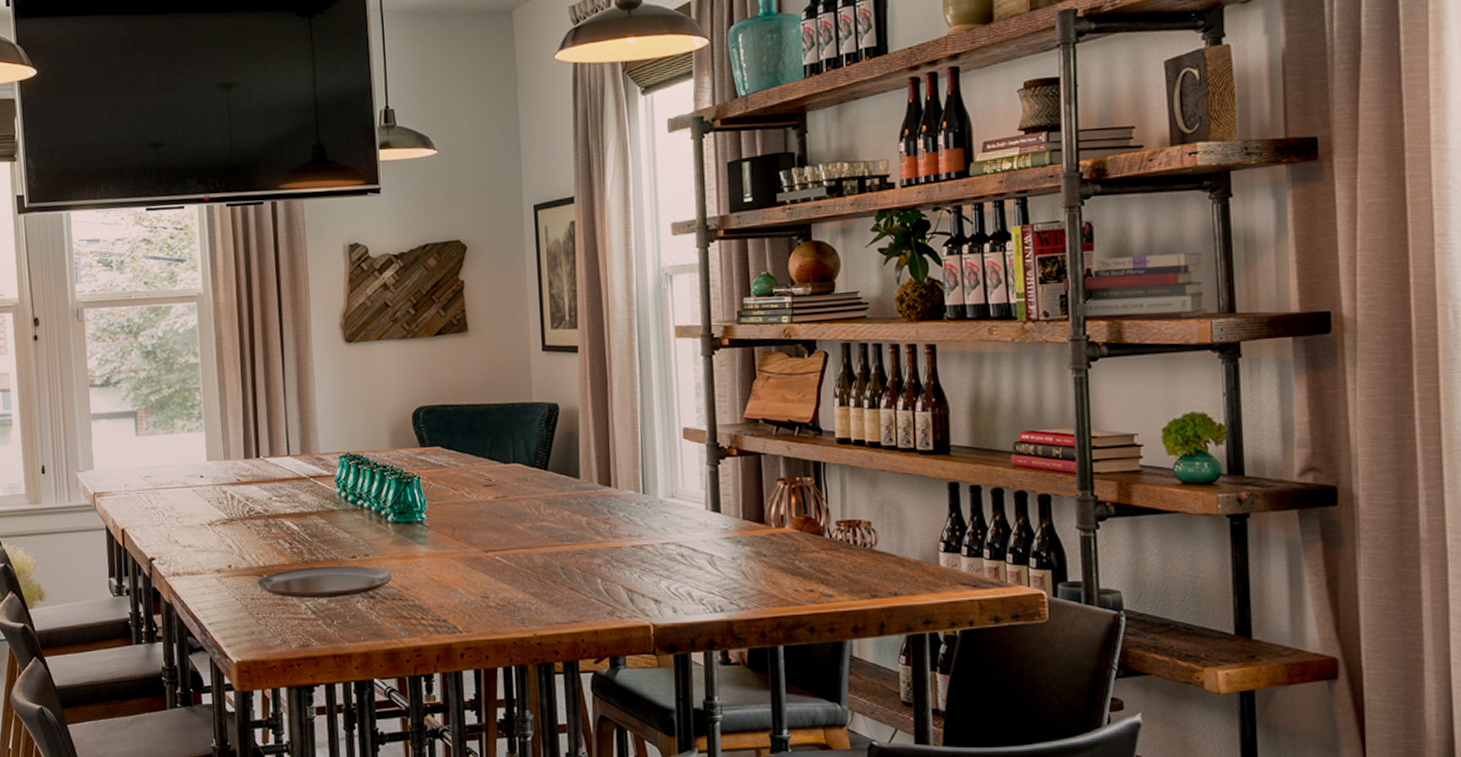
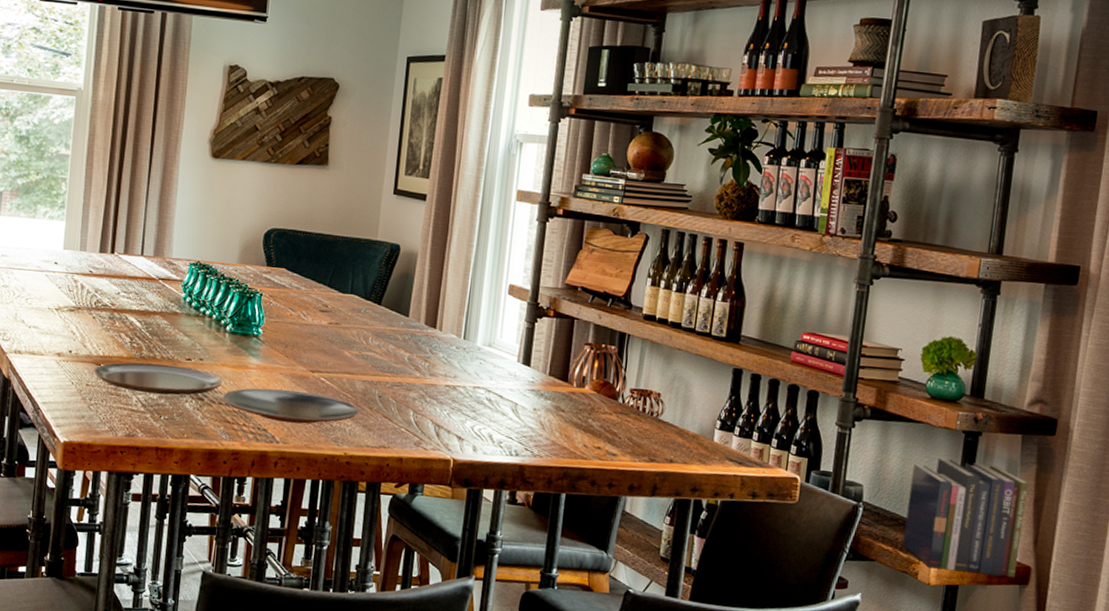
plate: none [395,574,542,609] -> present [223,388,359,424]
books: present [1062,252,1207,321] -> none [861,188,984,254]
books: none [1175,548,1321,674] -> present [903,457,1029,578]

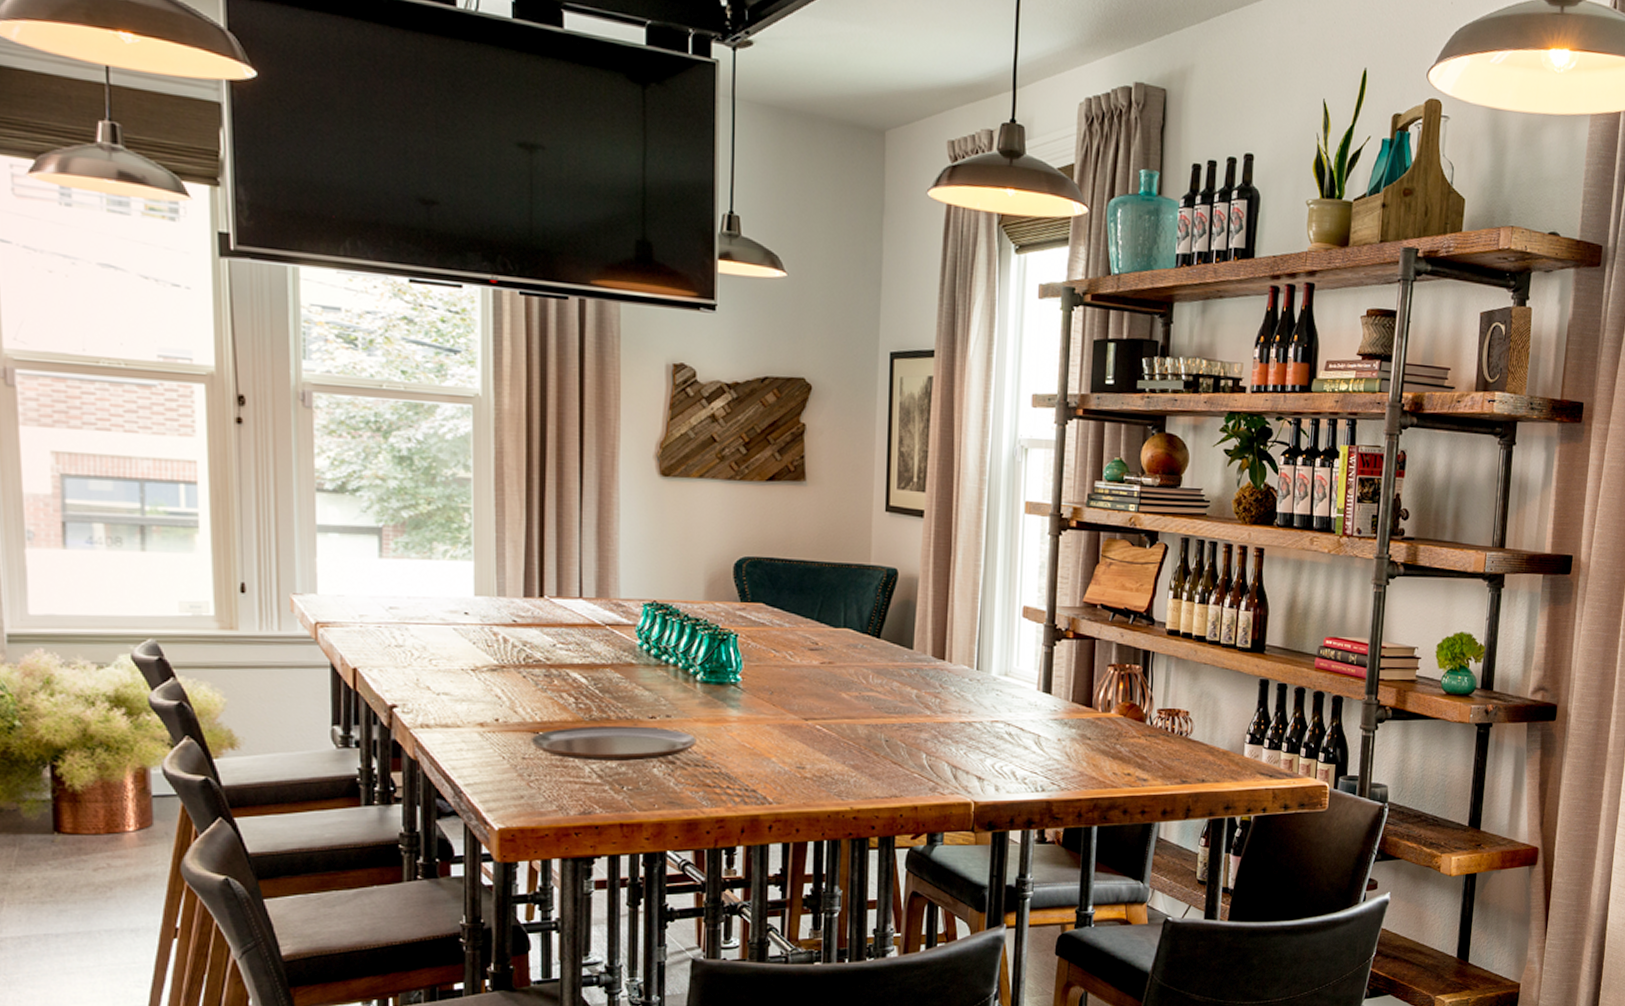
plate: present [223,388,359,424] -> none [699,742,863,780]
books: present [903,457,1029,578] -> none [1426,751,1534,860]

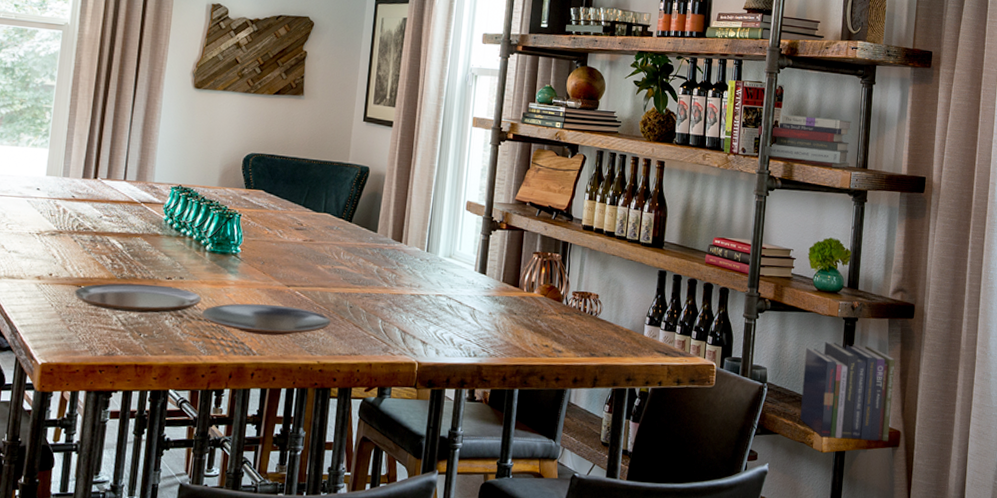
plate: none [699,742,863,780] -> present [202,303,331,336]
books: none [1375,485,1487,548] -> present [757,114,852,168]
books: none [1426,751,1534,860] -> present [800,341,895,442]

